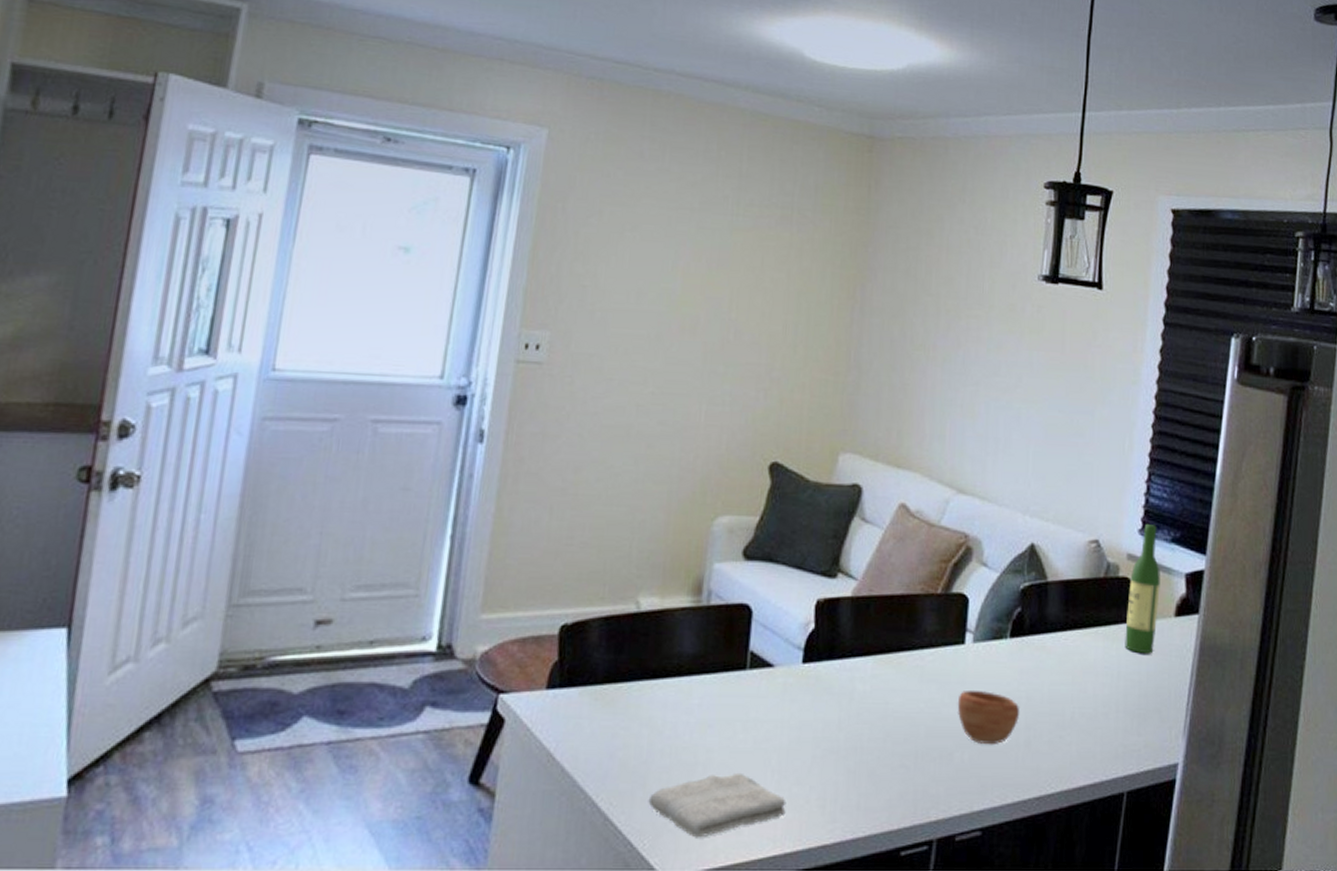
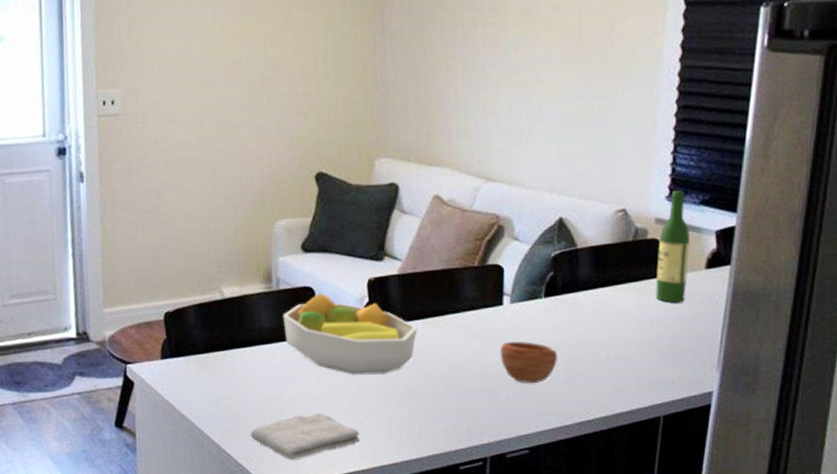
fruit bowl: none [708,613,868,724] -> present [282,293,418,375]

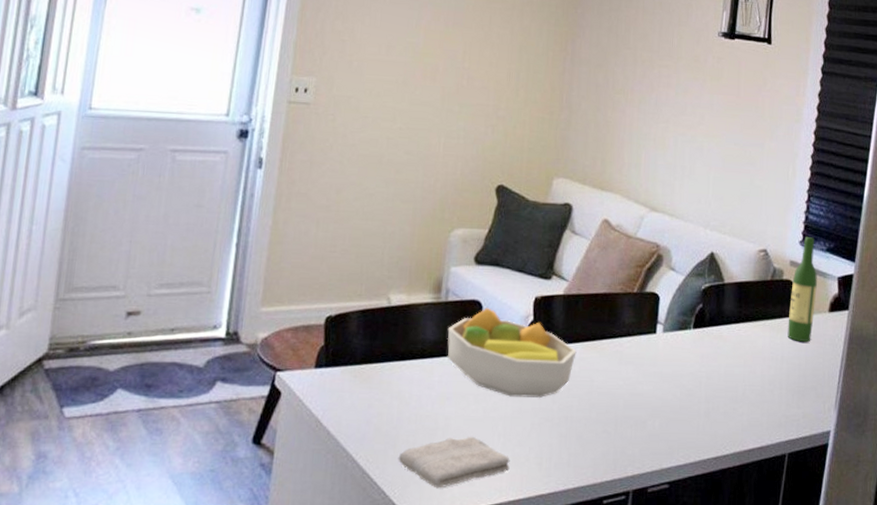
cup: present [500,341,558,384] -> none [650,370,701,415]

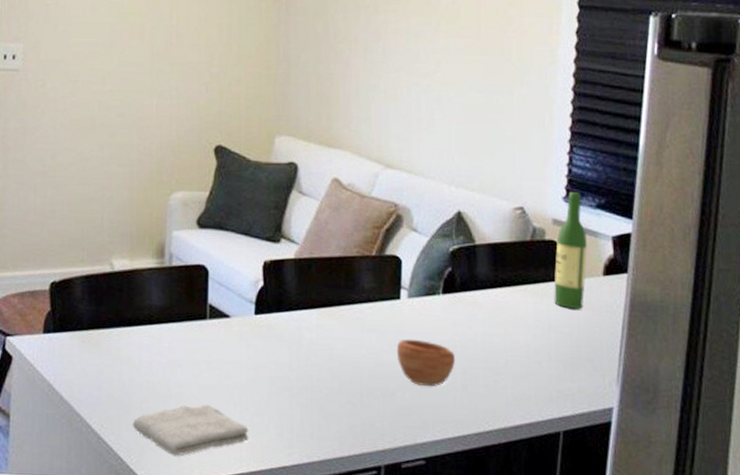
fruit bowl: present [447,308,577,398] -> none [174,272,313,366]
cup: none [650,370,701,415] -> present [396,339,456,387]

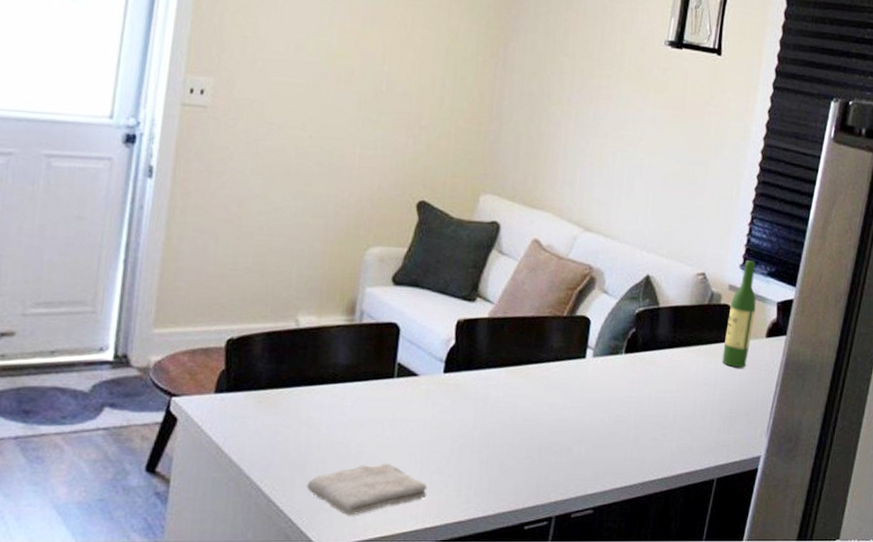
cup: present [396,339,456,387] -> none [577,396,631,441]

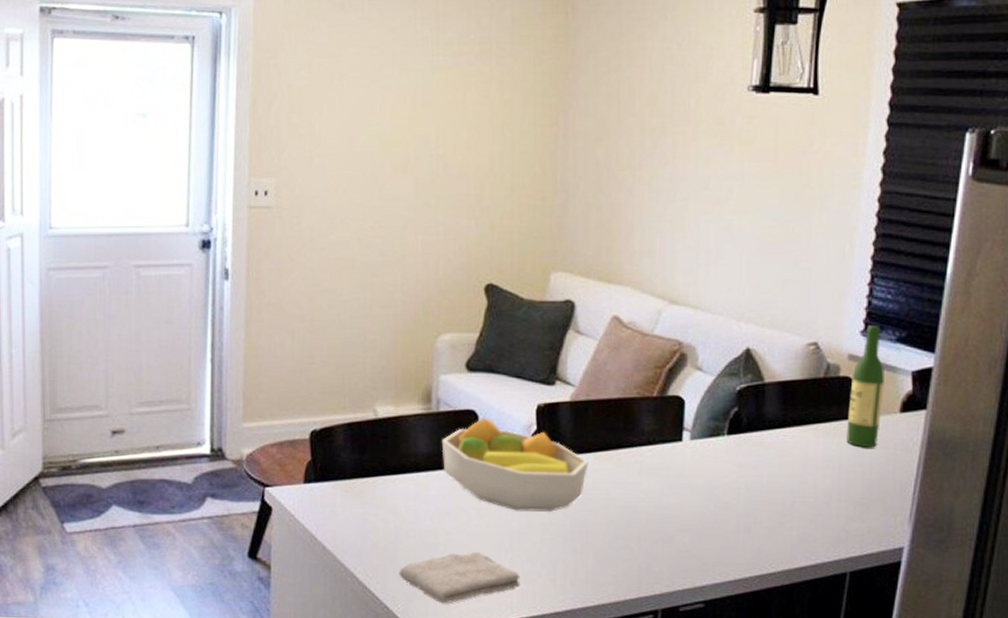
fruit bowl: none [360,331,501,424] -> present [441,417,589,512]

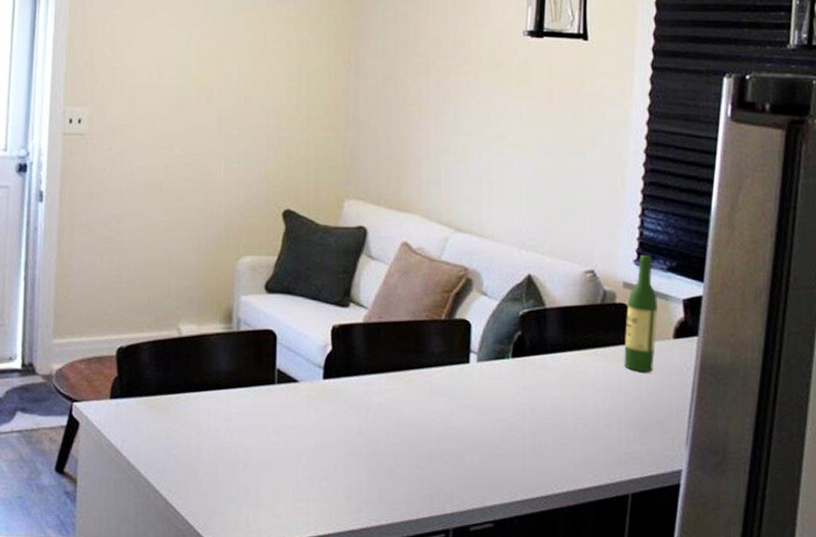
washcloth: present [399,551,520,604] -> none [200,468,317,521]
fruit bowl: present [441,417,589,512] -> none [242,337,381,430]

